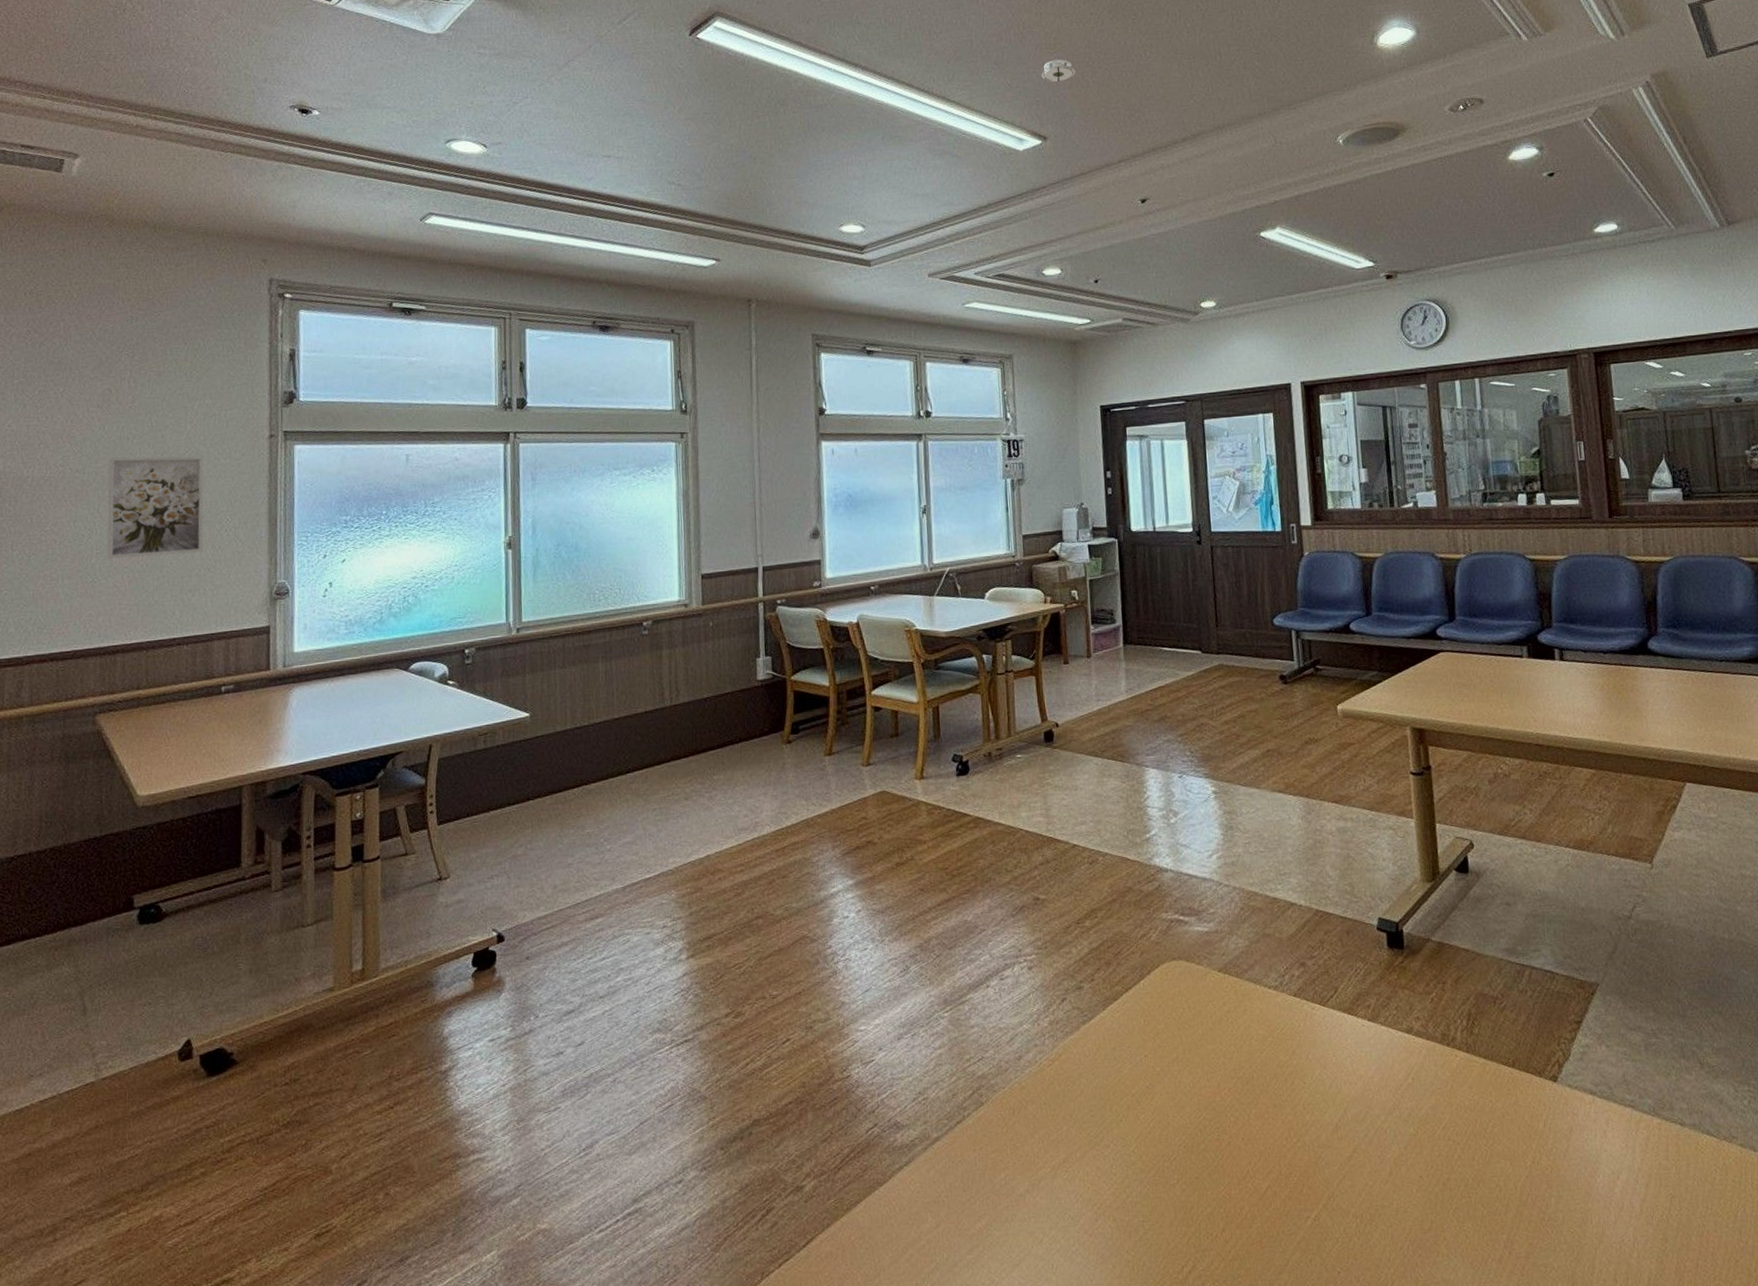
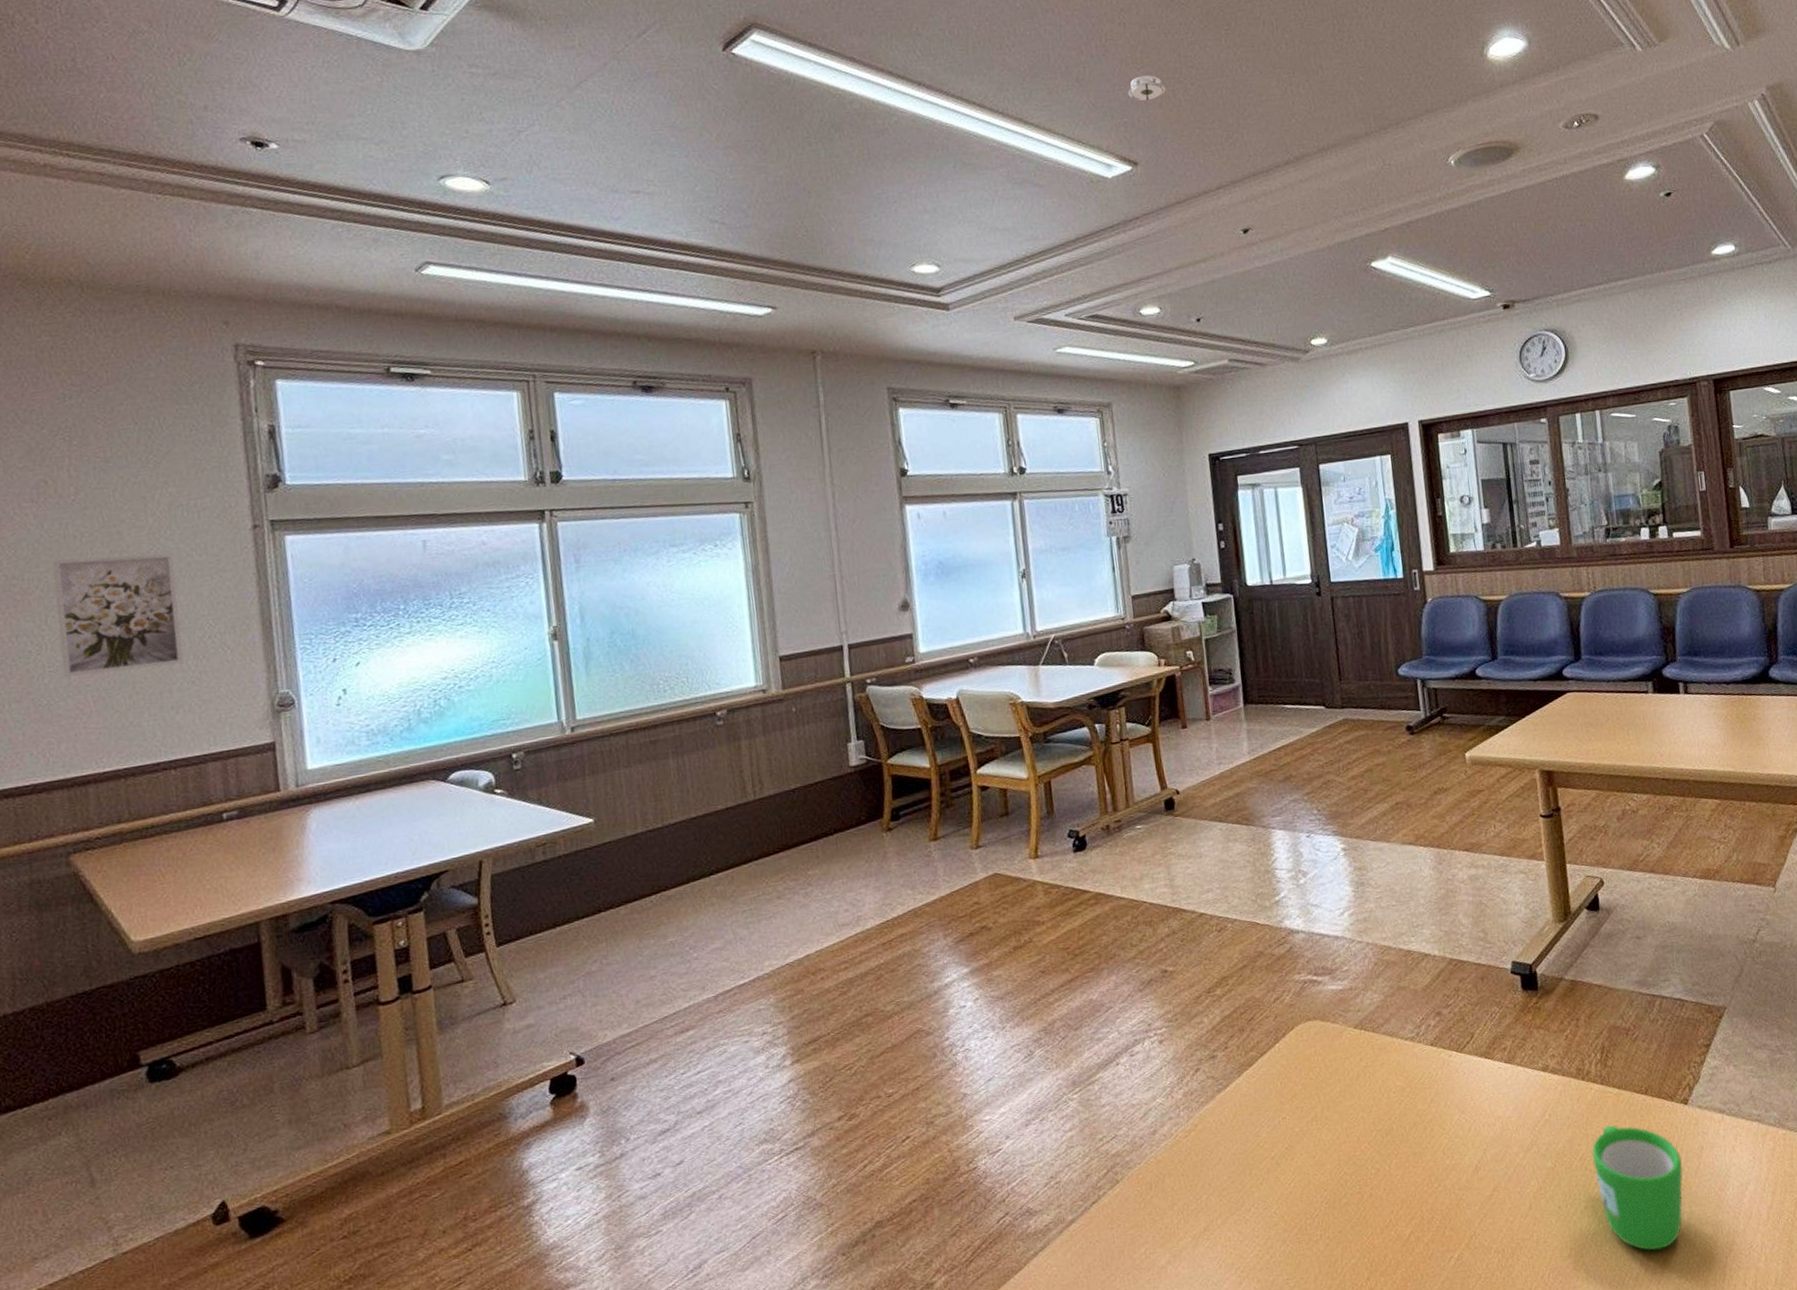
mug: none [1455,1095,1551,1233] -> present [1592,1125,1683,1251]

